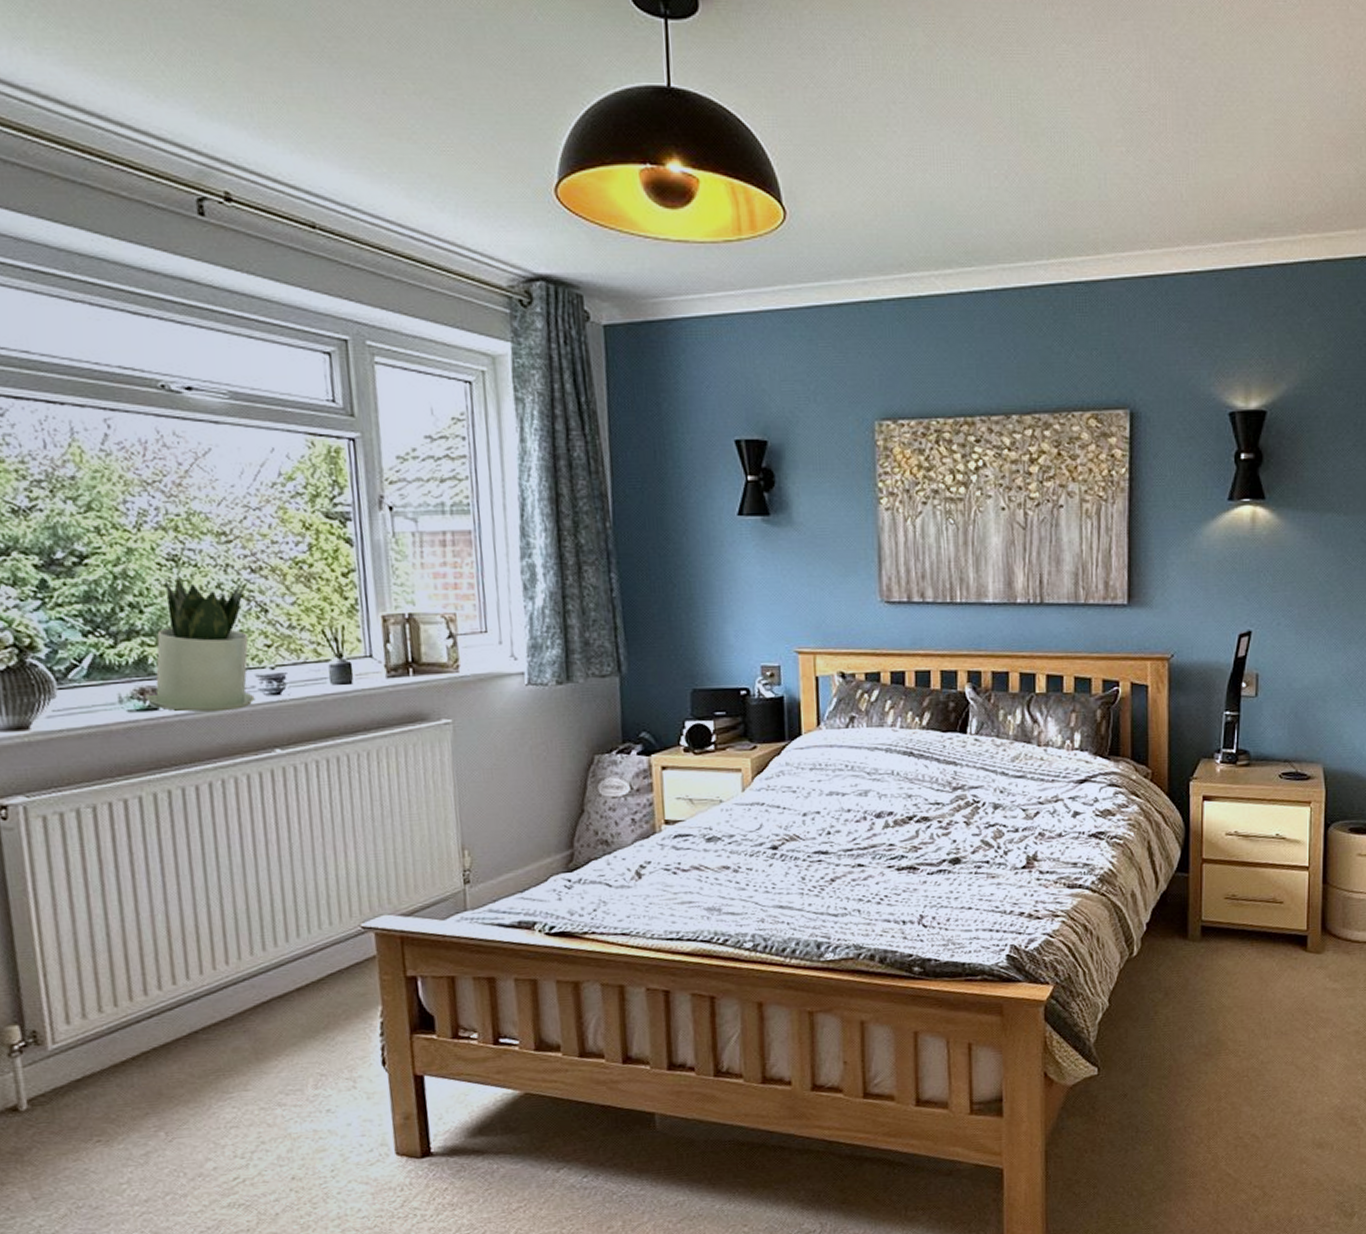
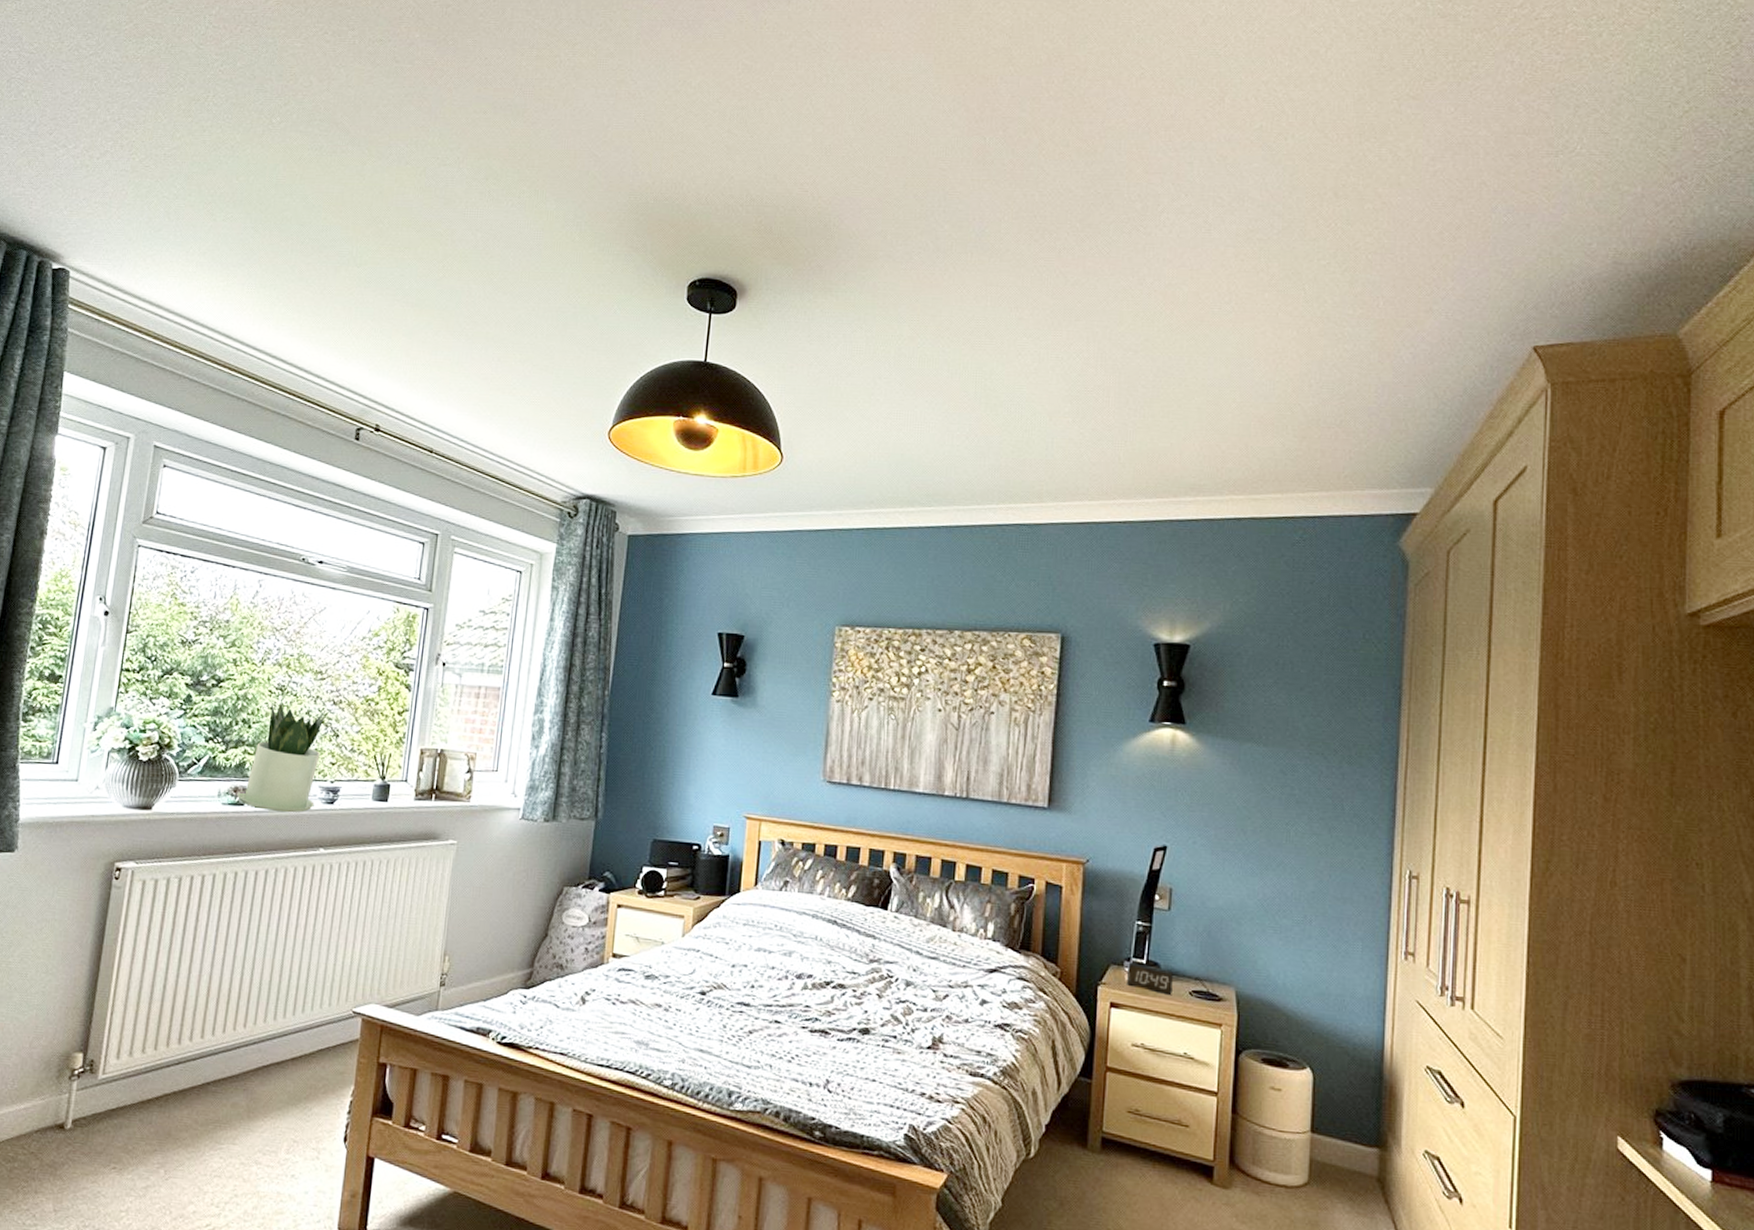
alarm clock: none [1217,753,1263,780] -> present [1126,962,1173,994]

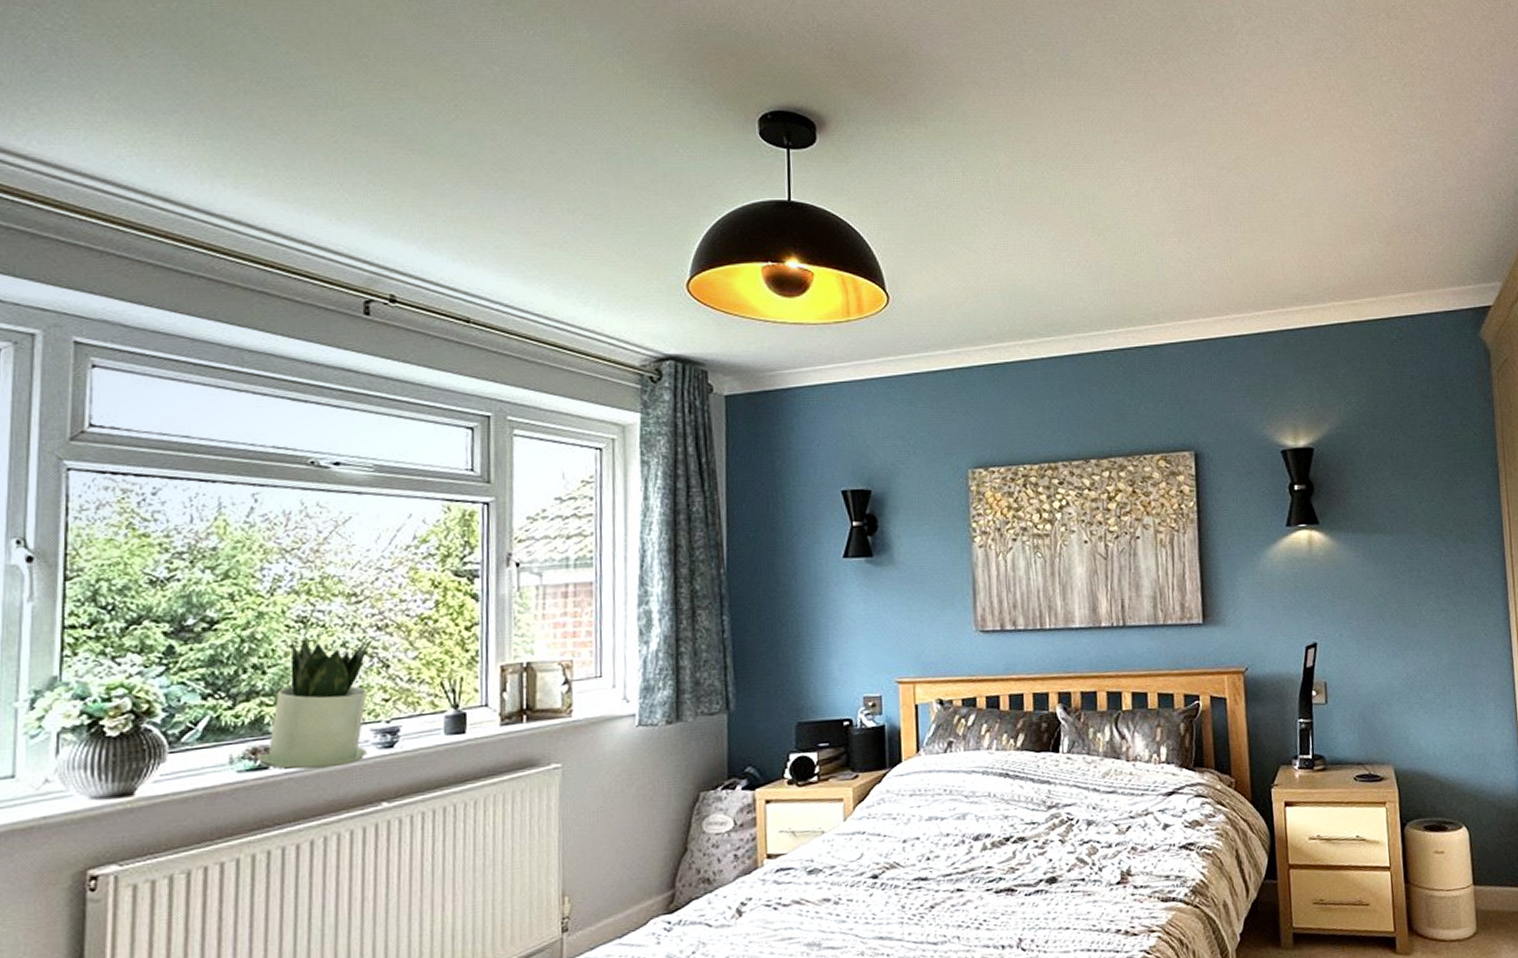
alarm clock: present [1126,962,1173,994] -> none [1296,759,1339,784]

